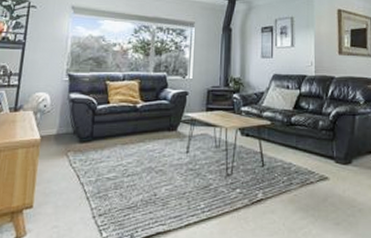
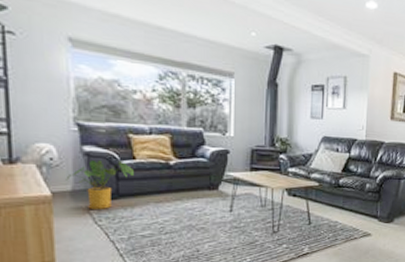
house plant: none [53,105,107,152] -> present [66,160,134,209]

